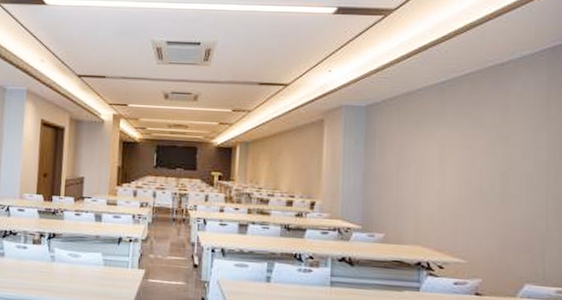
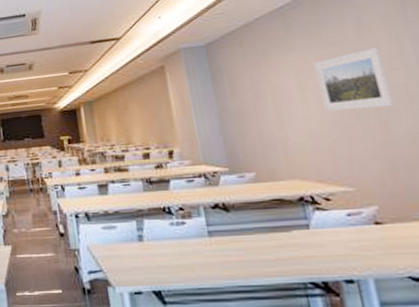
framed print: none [458,135,518,193] -> present [313,46,394,111]

